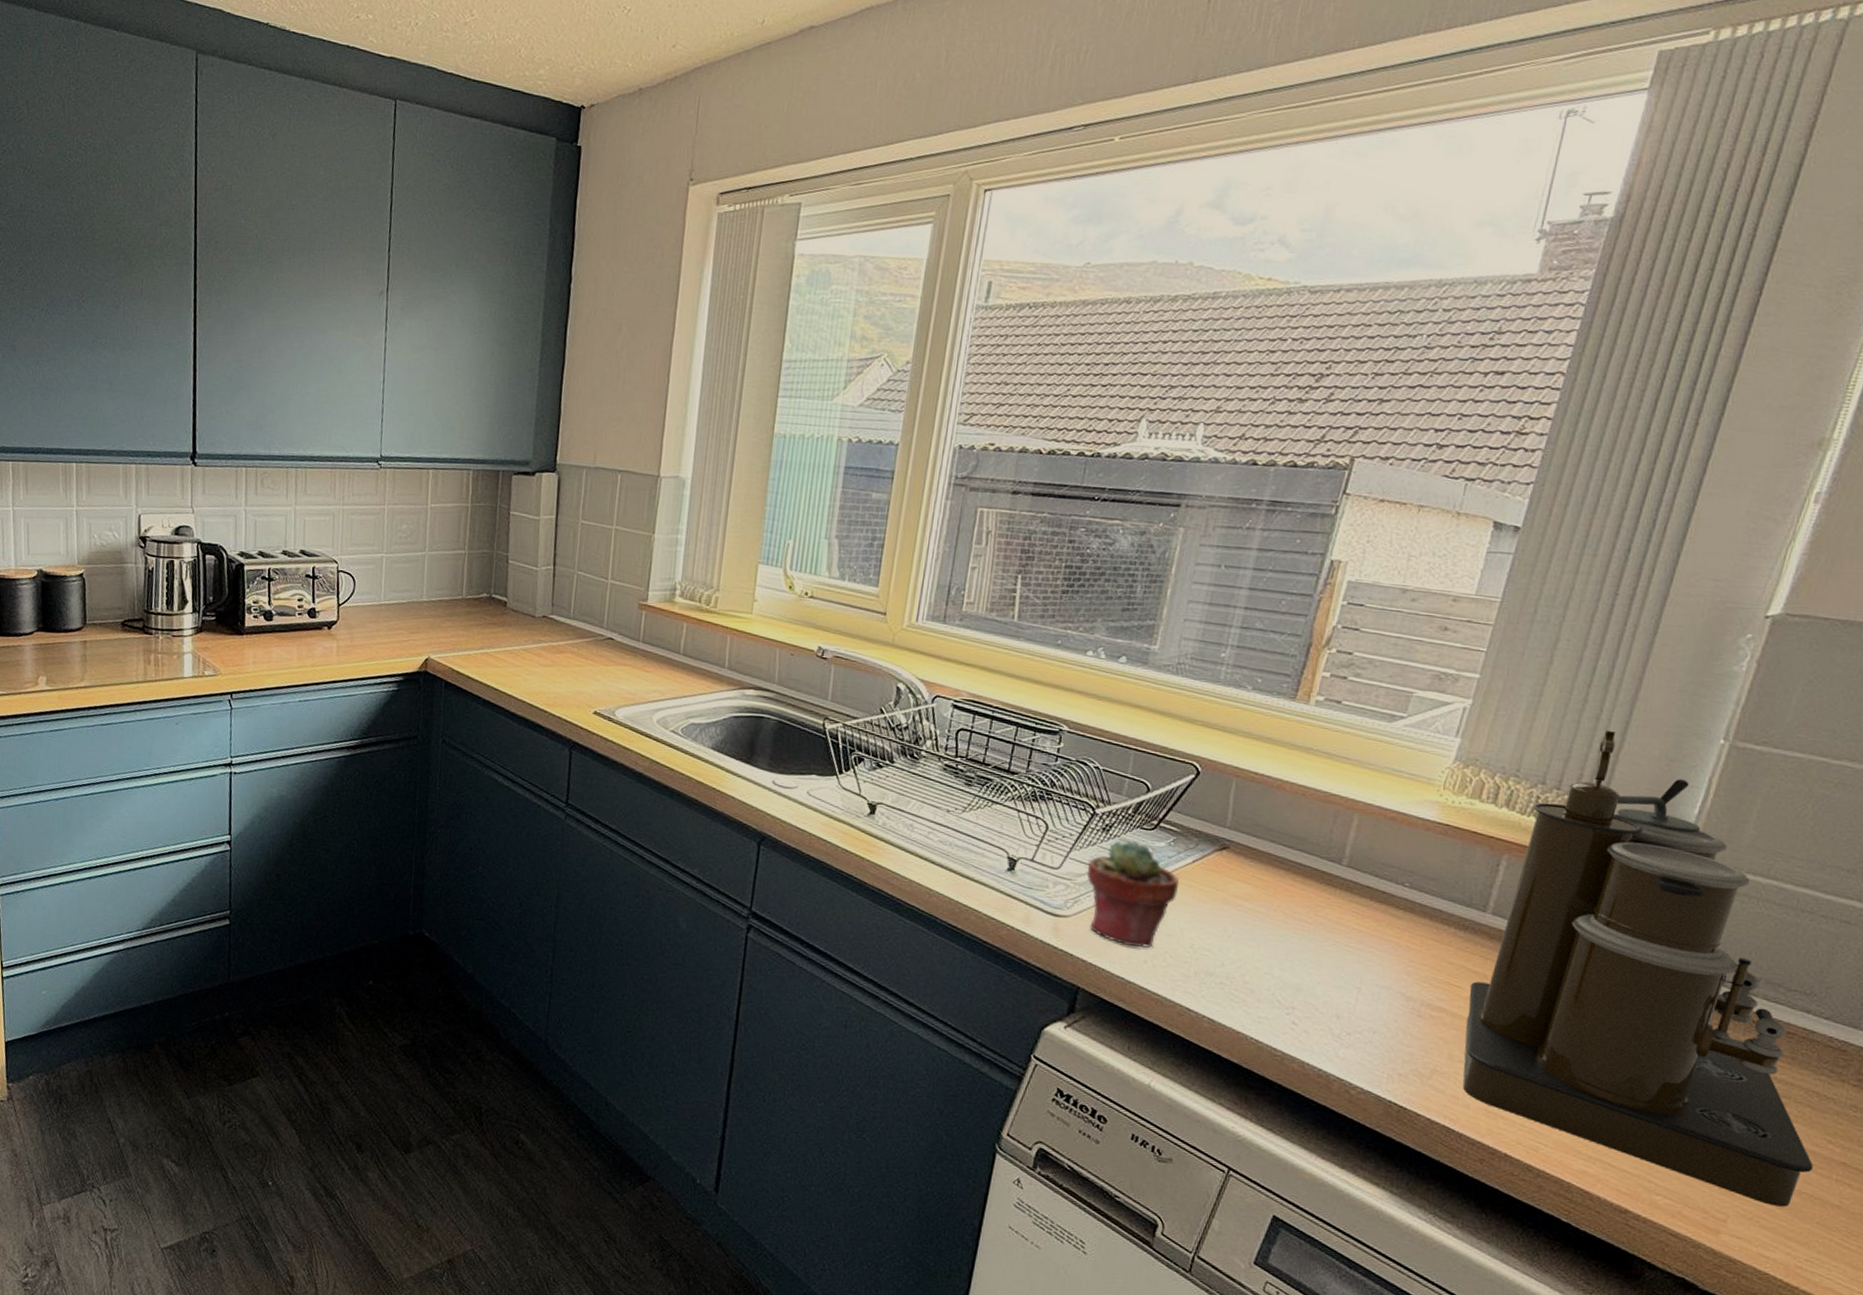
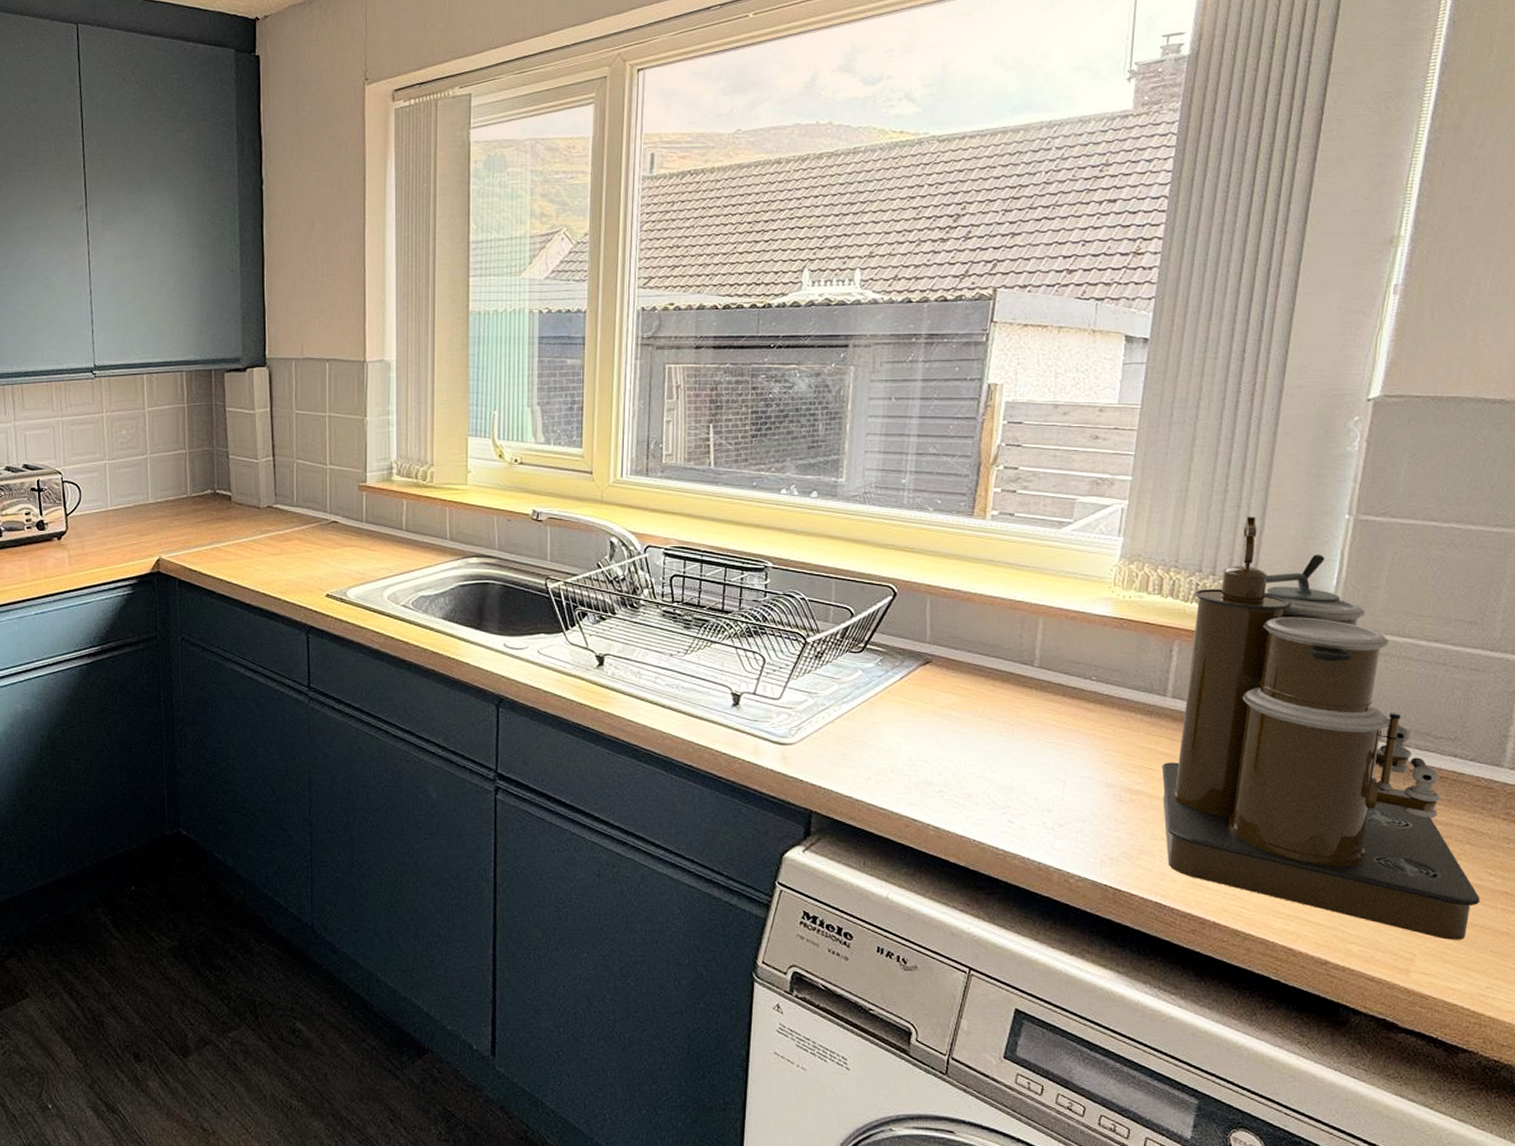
potted succulent: present [1086,841,1179,948] -> none [805,665,890,766]

